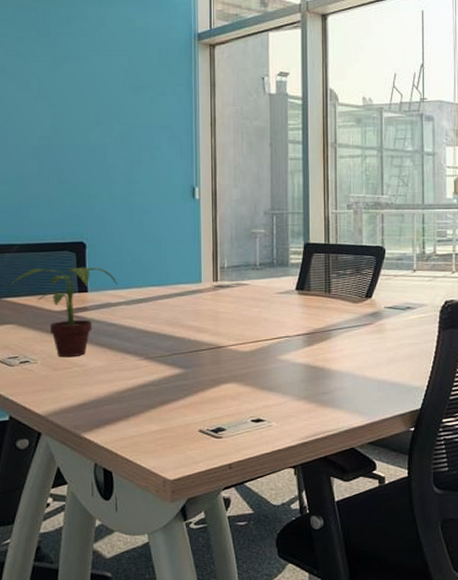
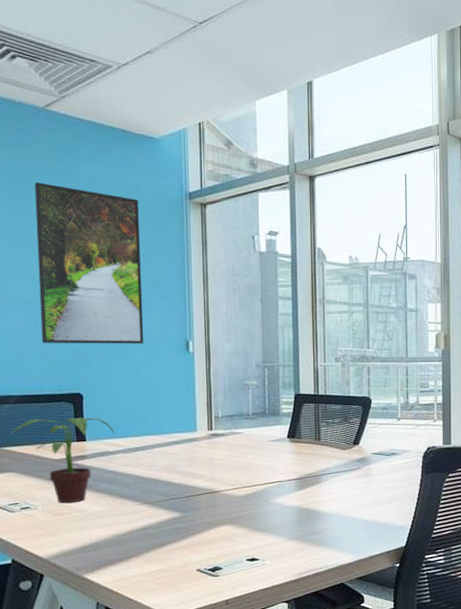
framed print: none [43,25,149,191] -> present [34,182,144,344]

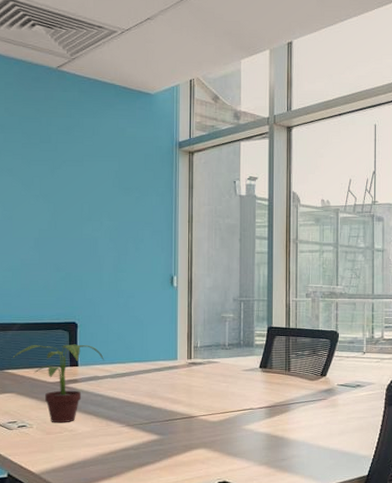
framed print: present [34,182,144,344] -> none [44,133,135,278]

